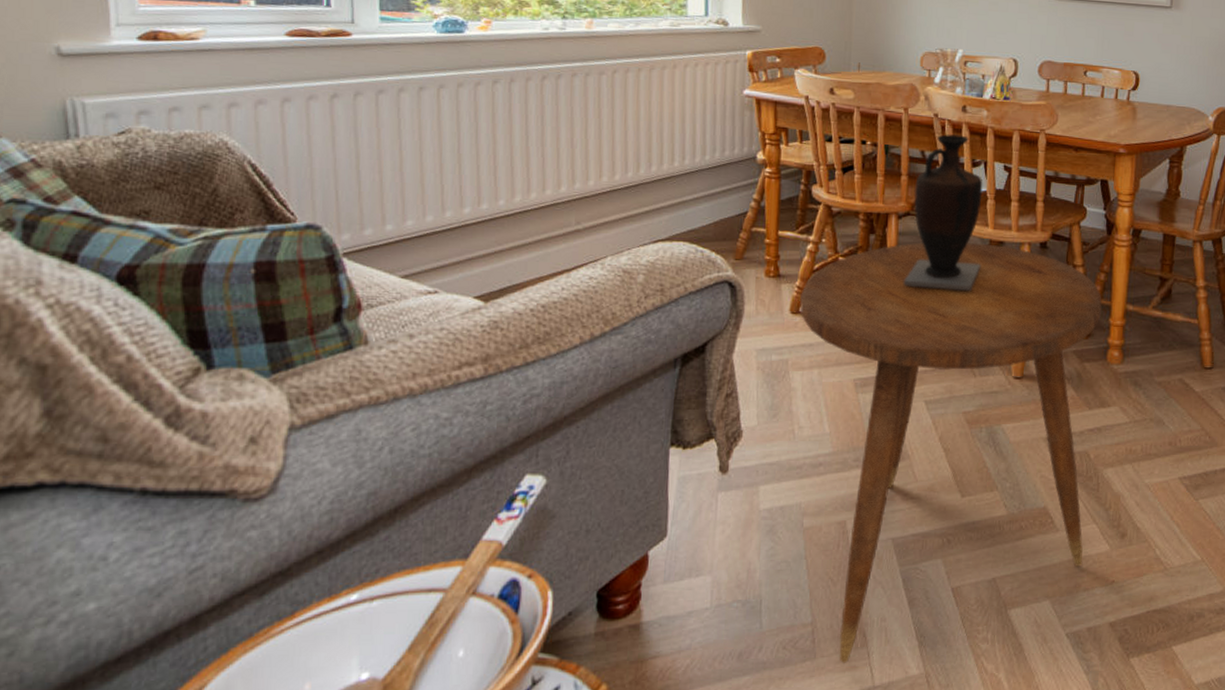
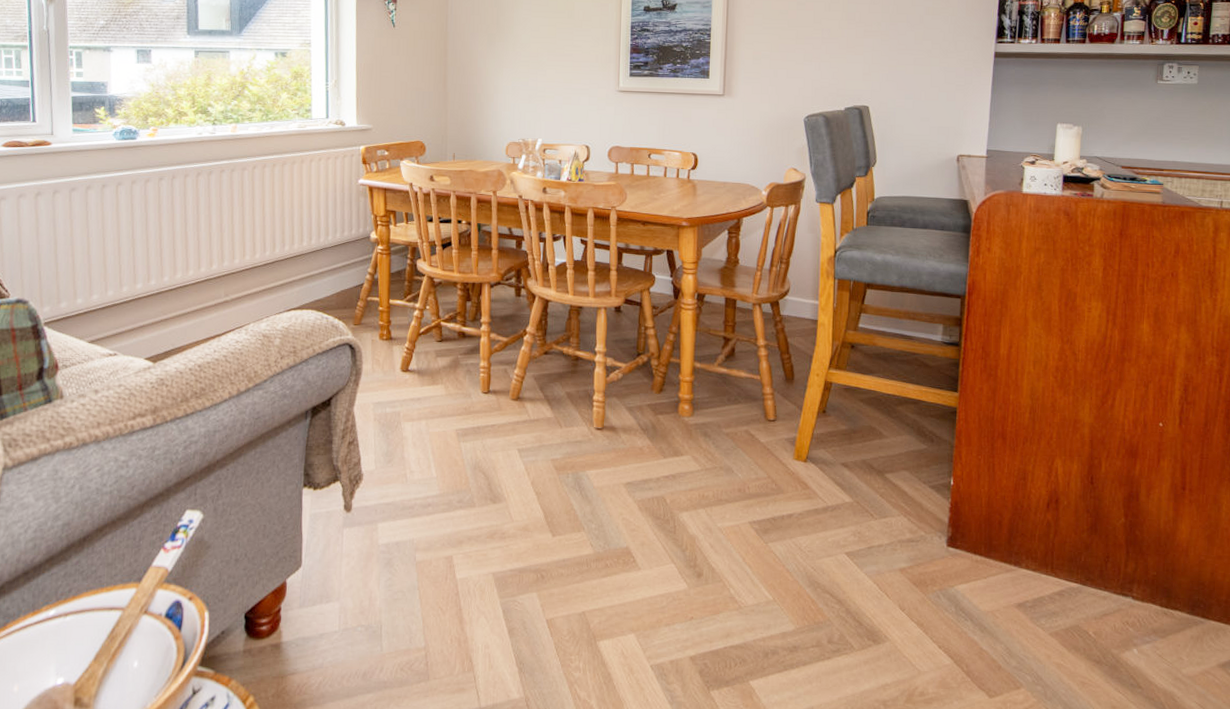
side table: present [799,242,1102,664] -> none [408,308,672,686]
vase: present [904,133,983,291] -> none [497,212,564,351]

